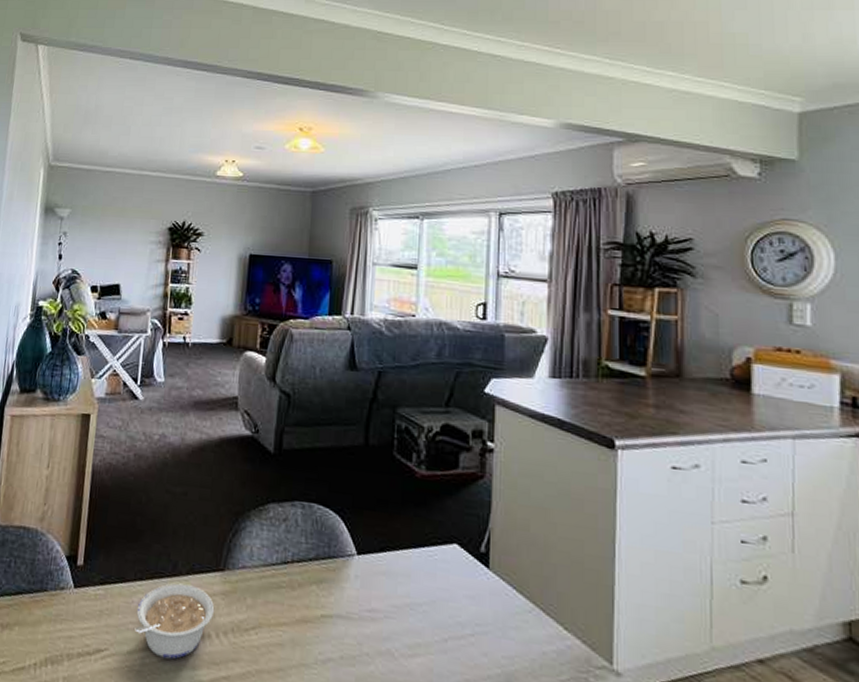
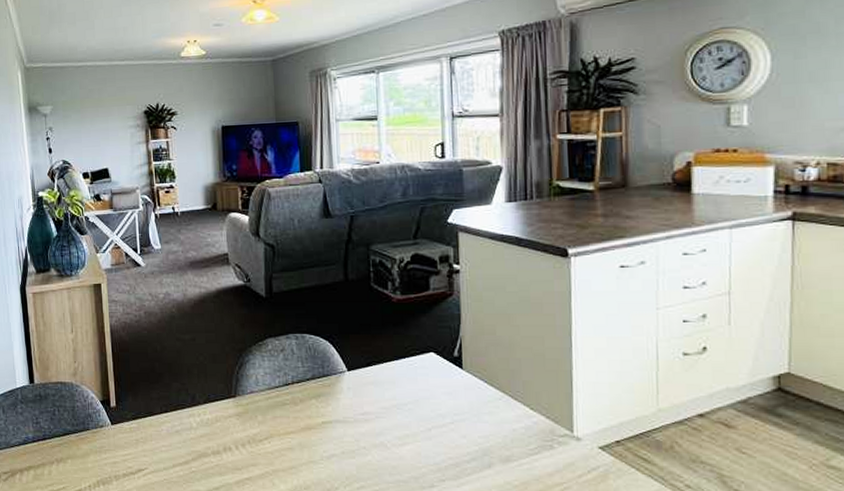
legume: present [133,583,215,660] -> none [166,411,232,470]

